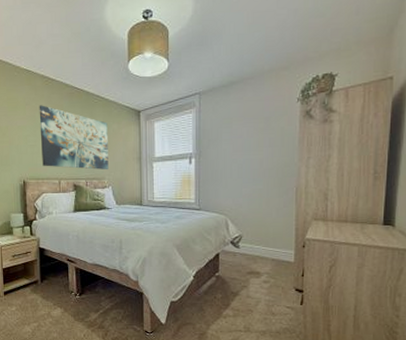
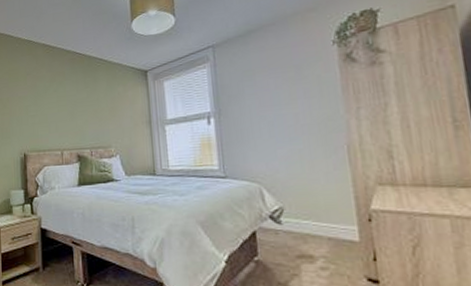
wall art: present [39,105,109,170] -> none [40,73,115,138]

